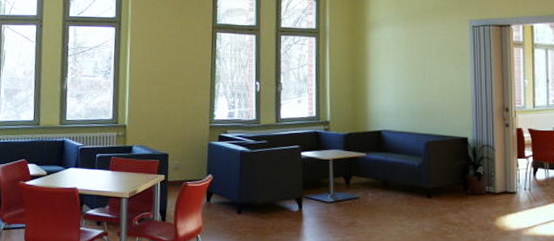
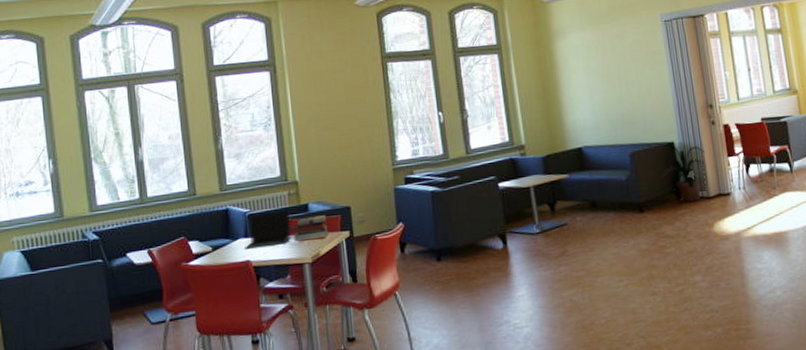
laptop: none [74,148,115,179] -> present [245,210,292,250]
books: none [113,157,148,179] -> present [289,215,330,243]

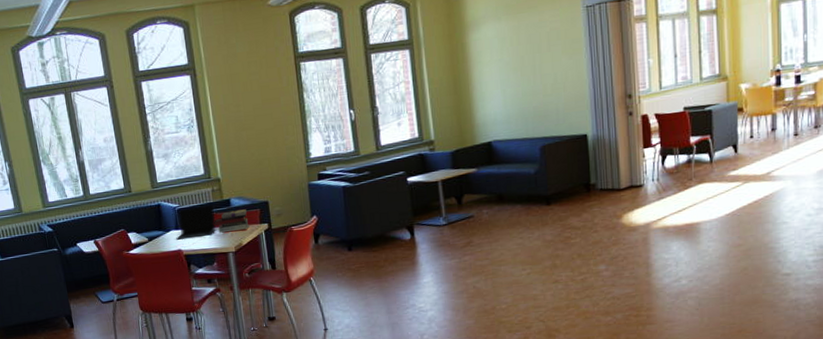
house plant: present [664,144,705,203] -> none [575,136,619,195]

